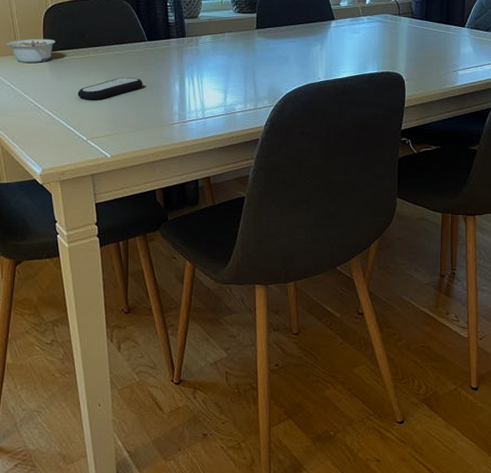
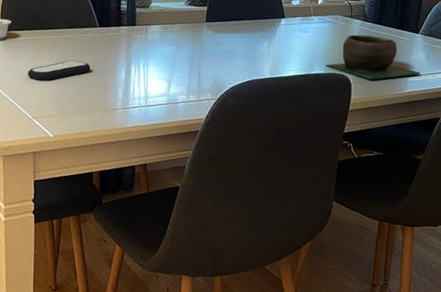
bowl: none [378,32,470,75] -> present [325,34,421,80]

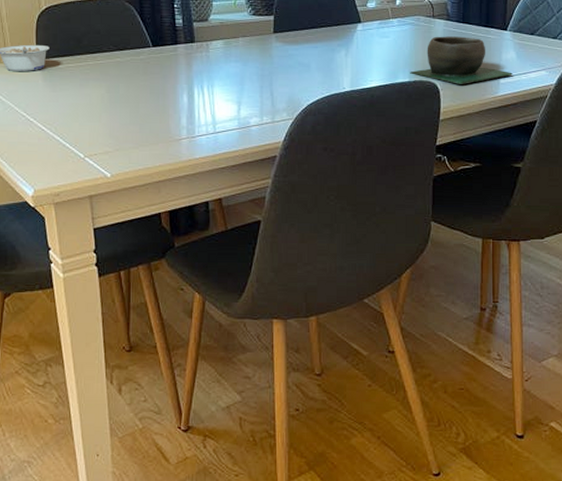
remote control: present [27,60,91,81] -> none [74,87,147,113]

